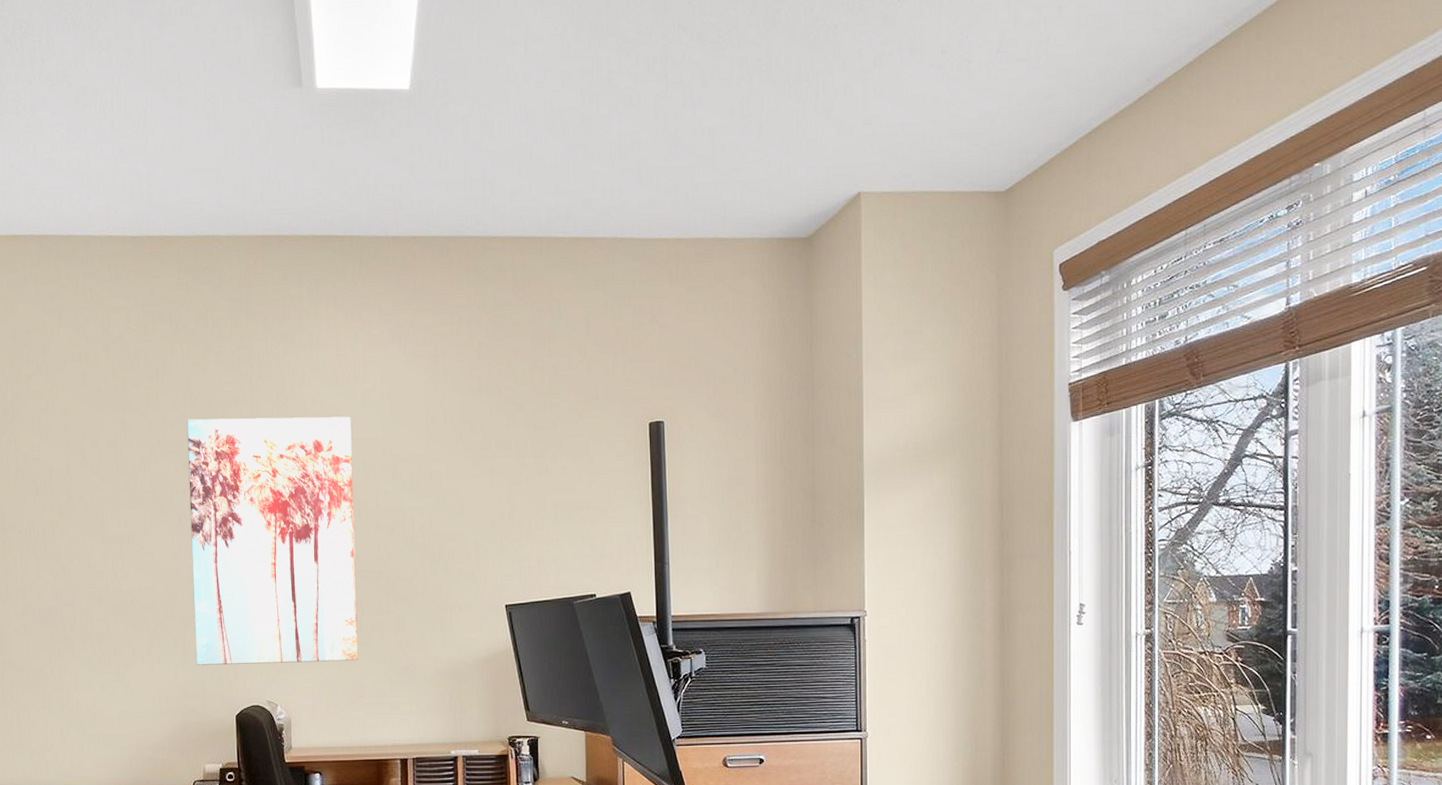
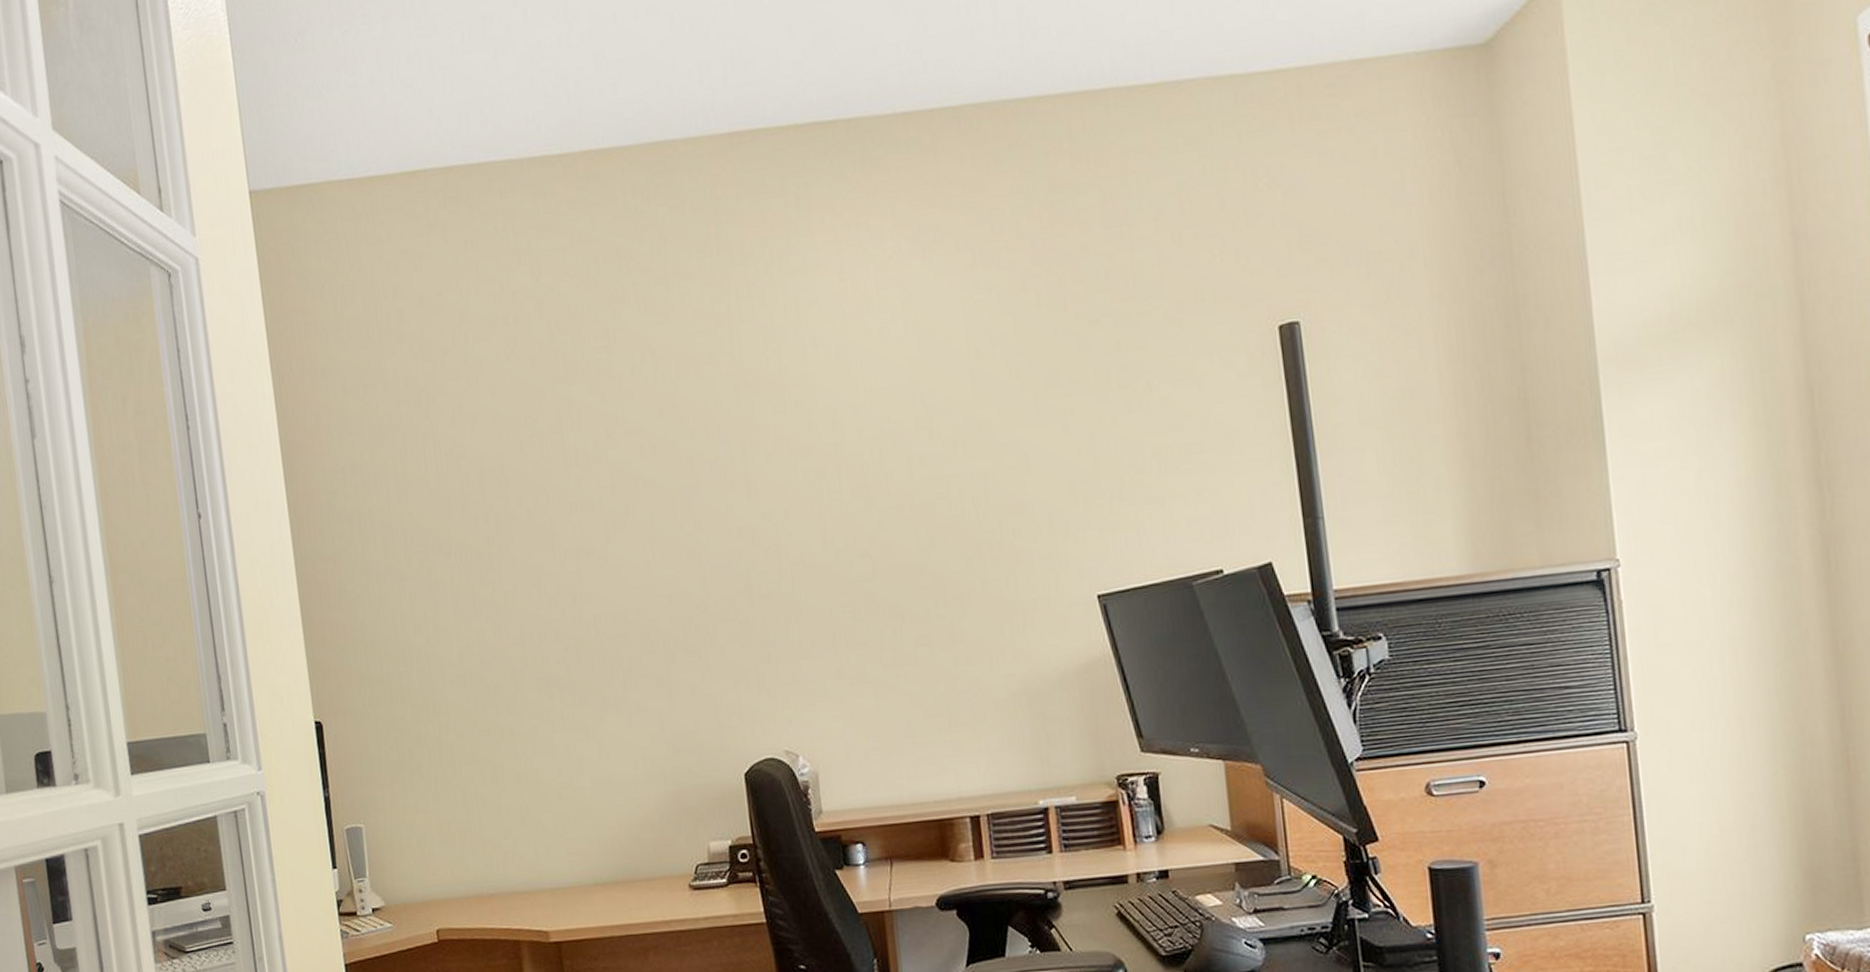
wall art: present [186,416,359,666] -> none [649,360,903,712]

